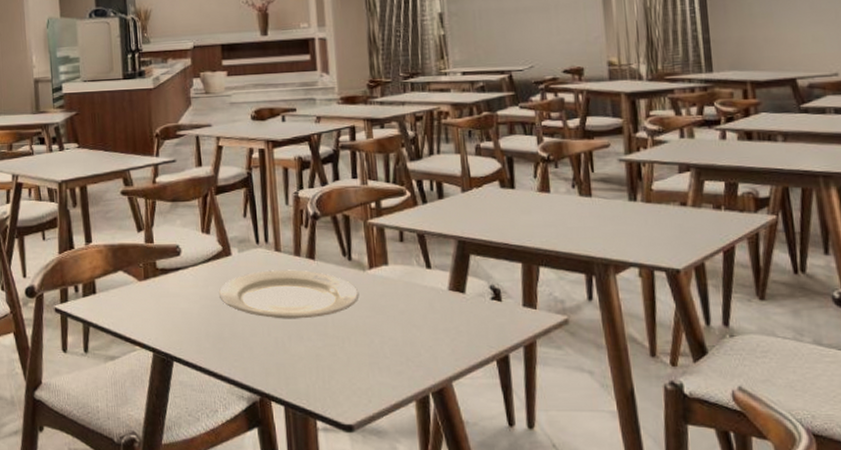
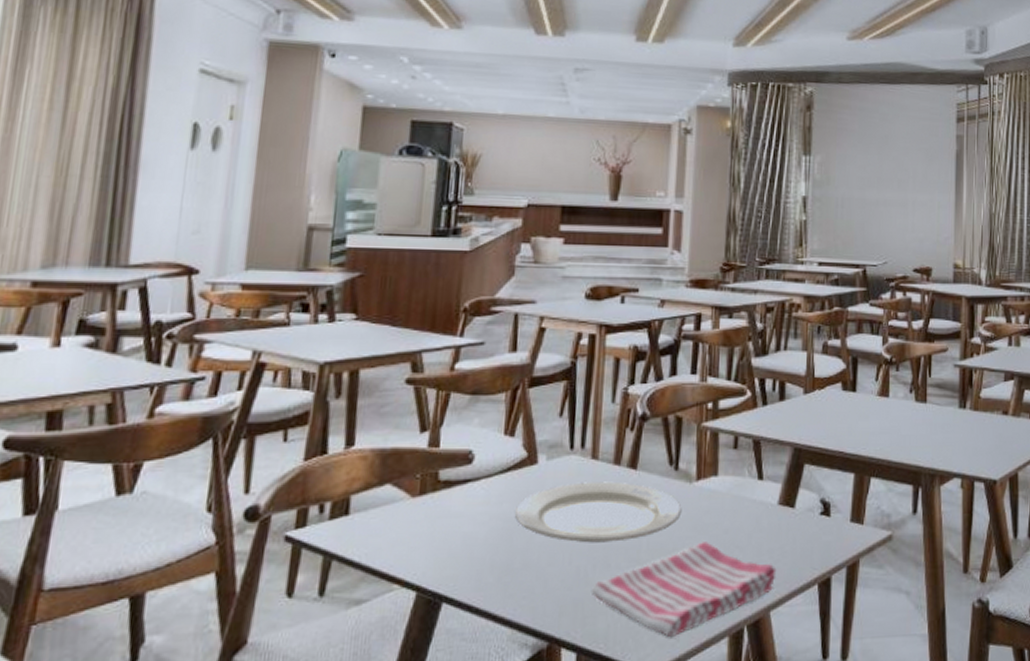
dish towel: none [289,321,455,399] -> present [590,542,777,638]

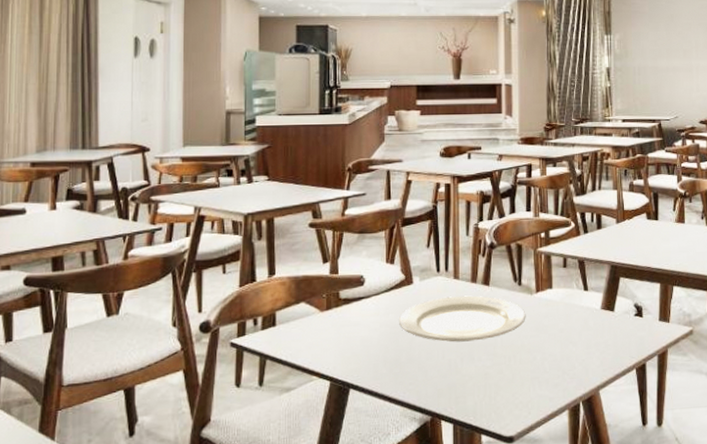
dish towel: present [590,542,777,638] -> none [460,339,603,412]

